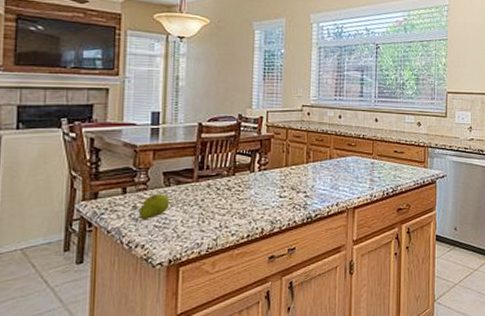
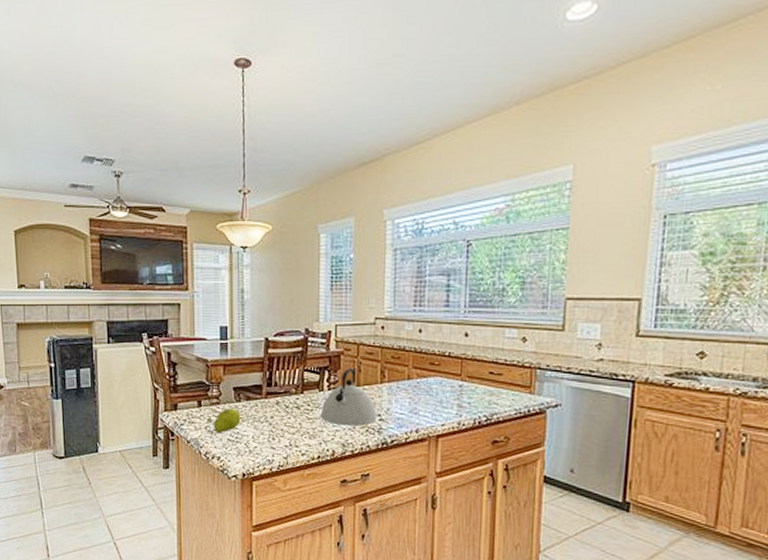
kettle: none [251,150,304,204] -> present [320,368,378,426]

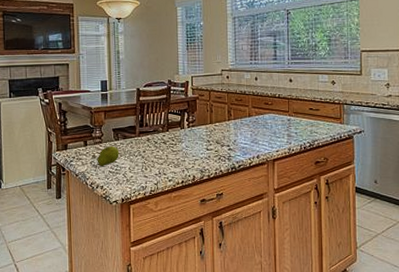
kettle: present [320,368,378,426] -> none [182,110,227,156]

